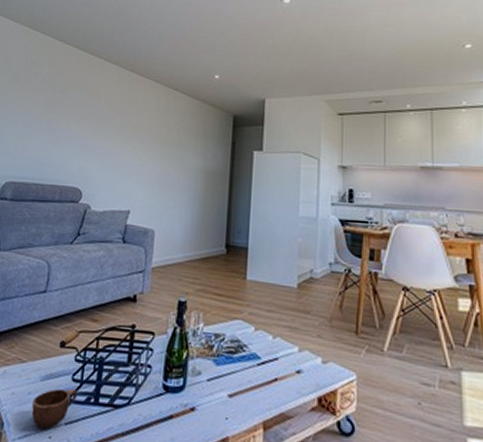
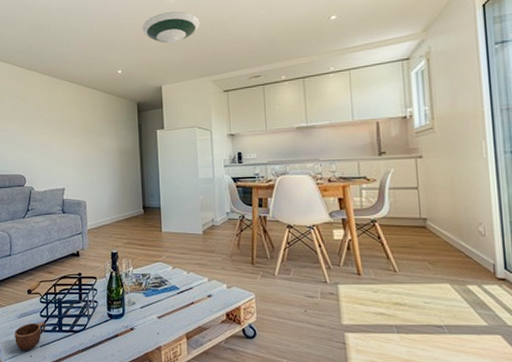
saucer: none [249,16,317,52] -> present [142,11,200,44]

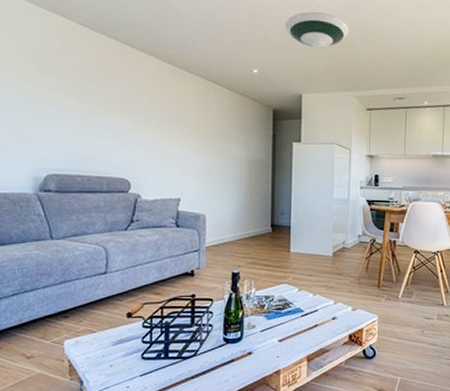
mug: present [15,322,46,351] -> none [108,348,149,382]

